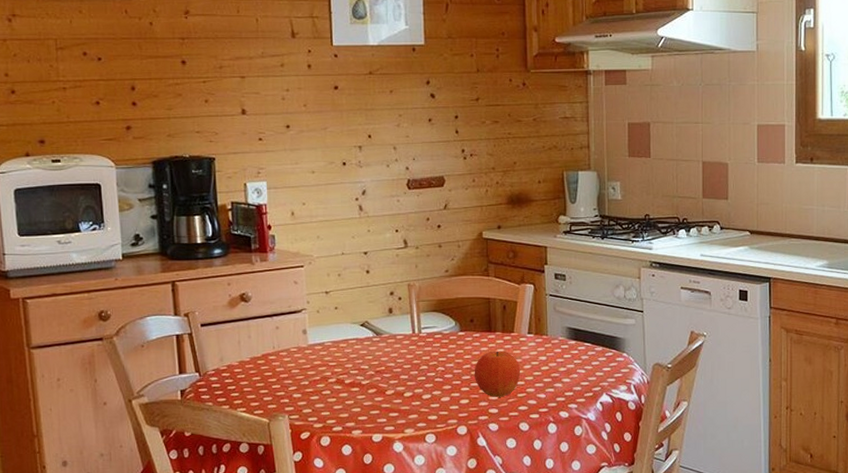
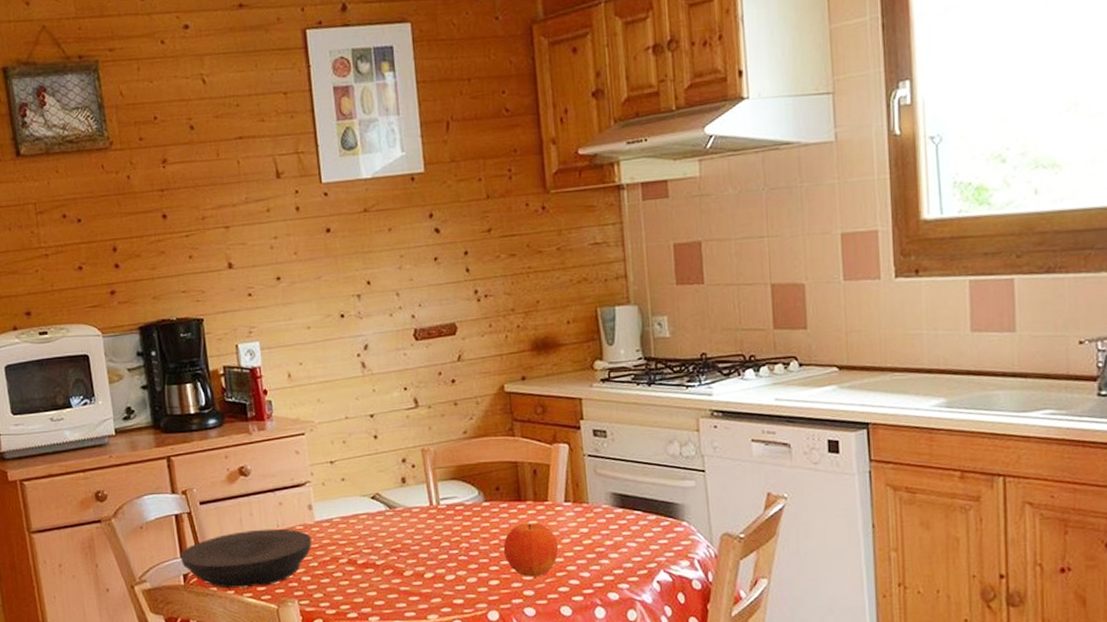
plate: none [178,350,305,403] -> present [179,528,312,588]

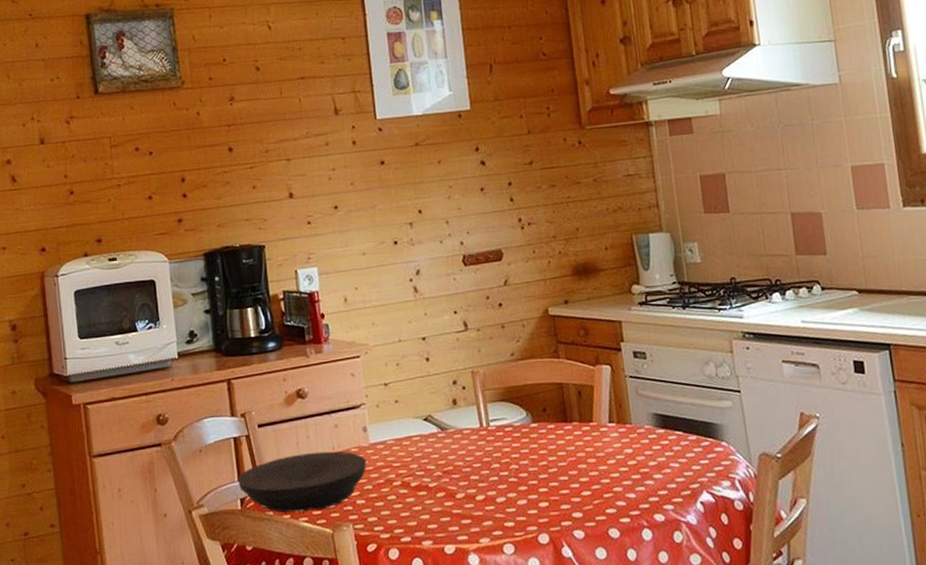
fruit: present [503,523,559,577] -> none [551,443,605,499]

